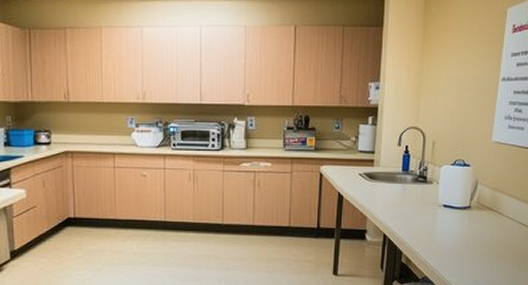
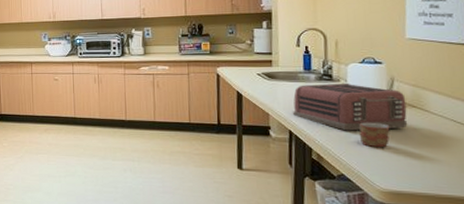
toaster: none [389,185,485,234] -> present [293,83,408,131]
mug: none [444,225,470,250] -> present [359,122,390,148]

